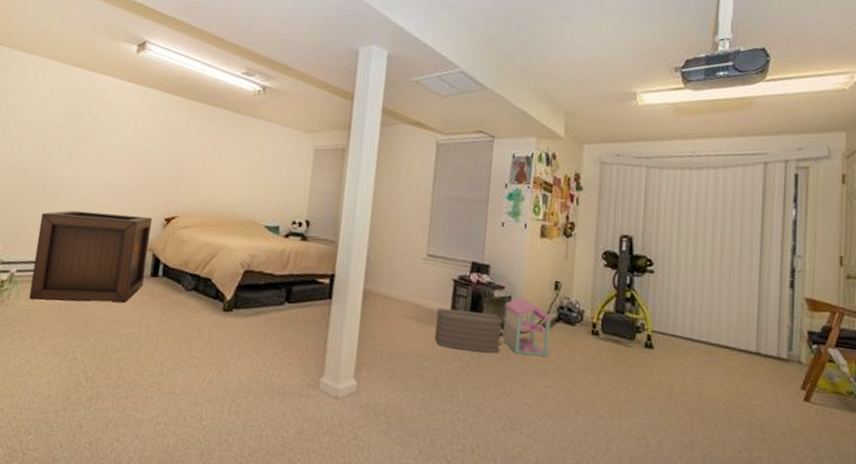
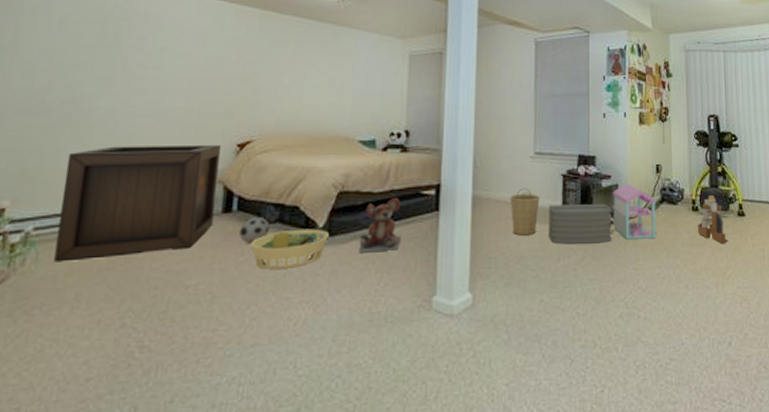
soccer ball: none [163,283,187,307] -> present [239,216,270,244]
laundry basket: none [171,298,236,332] -> present [250,228,330,269]
stuffed animal: none [258,282,298,330] -> present [358,198,401,253]
basket: none [399,287,429,335] -> present [510,187,540,236]
building blocks: none [595,321,631,375] -> present [697,195,729,244]

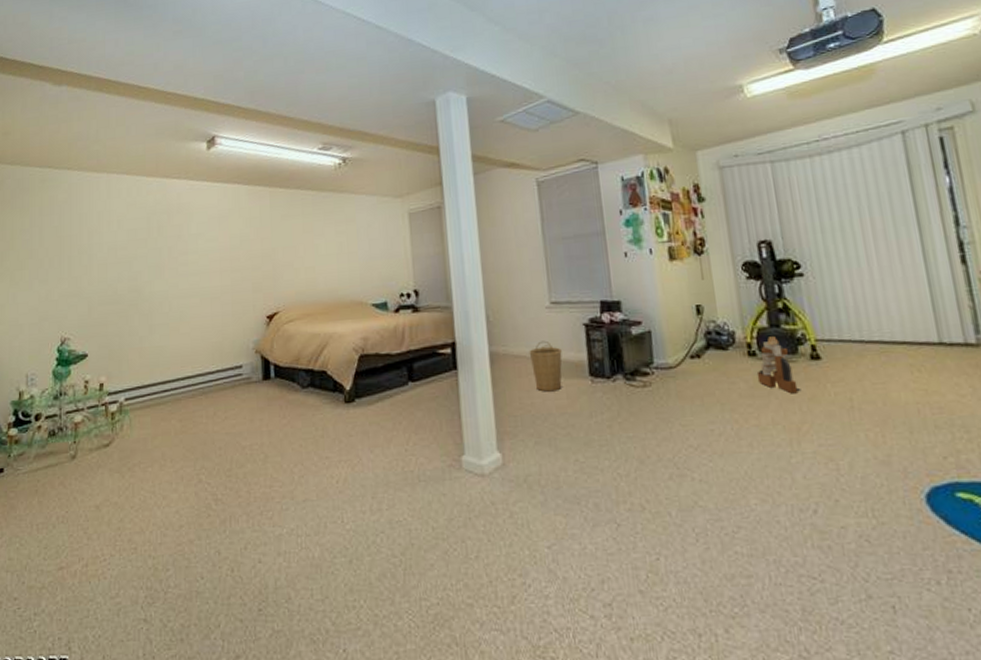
wooden crate: present [54,144,222,262] -> none [140,317,257,427]
soccer ball: present [239,216,270,244] -> none [279,381,304,408]
laundry basket: present [250,228,330,269] -> none [289,391,357,431]
stuffed animal: present [358,198,401,253] -> none [384,358,423,414]
storage bin: present [549,204,612,244] -> none [573,353,651,400]
dollhouse: present [612,183,657,239] -> none [646,329,705,392]

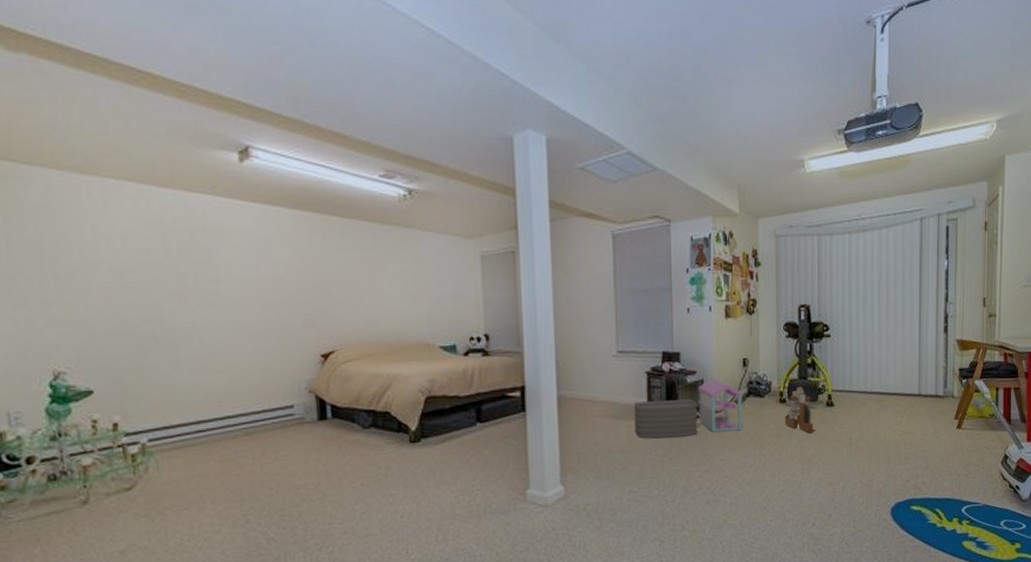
basket: present [529,340,562,392] -> none [594,386,625,432]
storage bin: none [573,353,651,400] -> present [634,399,698,439]
dollhouse: none [646,329,705,392] -> present [698,378,744,432]

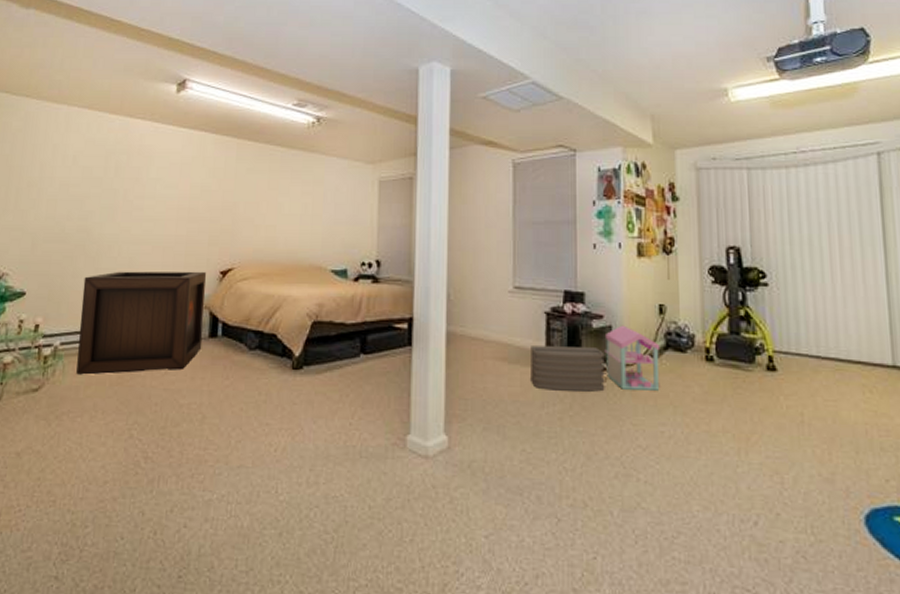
wooden crate: none [162,356,312,469] -> present [76,271,207,375]
building blocks: present [784,387,816,434] -> none [712,343,755,403]

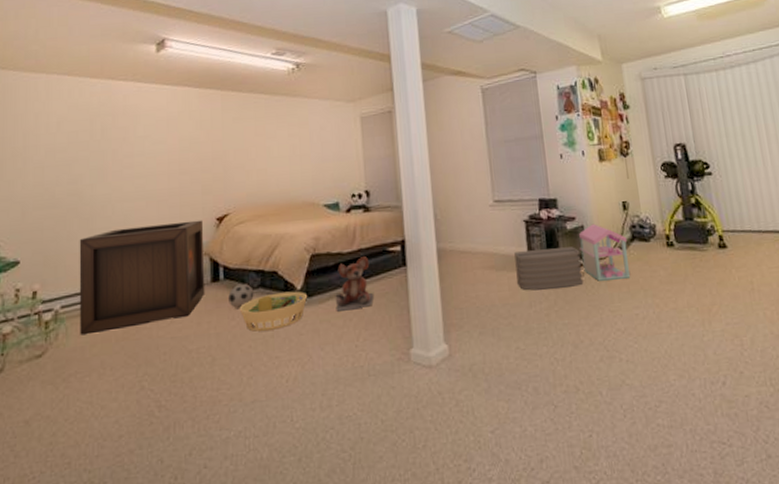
soccer ball: none [224,342,251,369] -> present [228,283,254,310]
laundry basket: none [234,357,306,395] -> present [239,291,308,332]
stuffed animal: none [333,330,373,385] -> present [335,257,374,311]

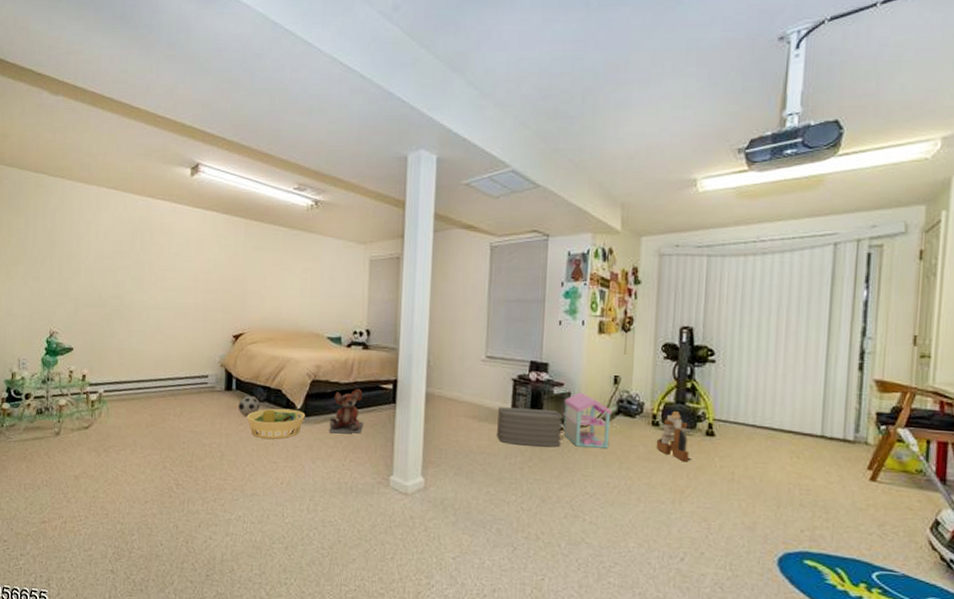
wooden crate: present [79,220,206,336] -> none [118,332,222,417]
building blocks: none [674,228,712,279] -> present [656,411,692,462]

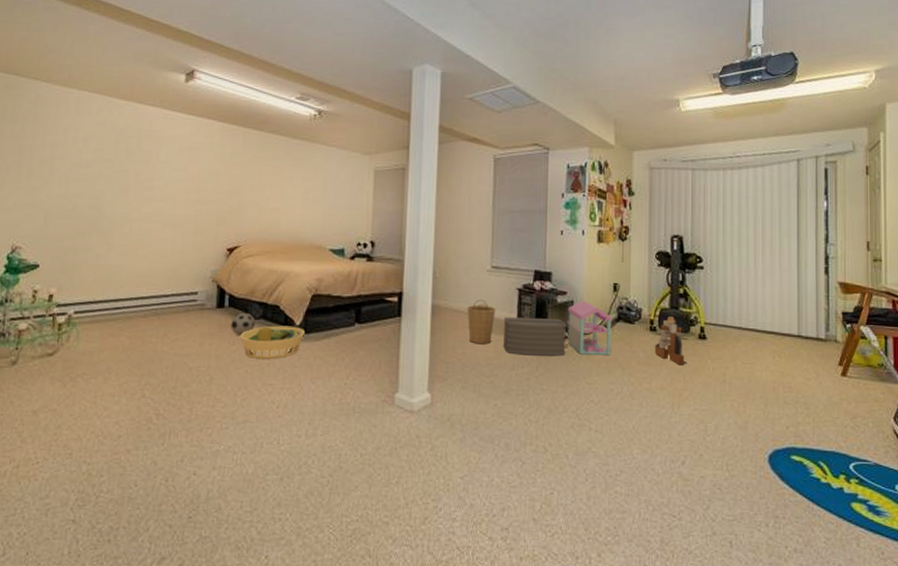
stuffed animal: present [329,389,363,434] -> none [330,303,367,351]
basket: none [460,388,490,433] -> present [467,299,496,345]

